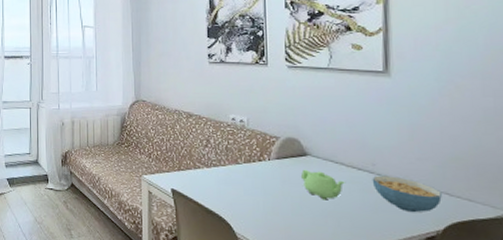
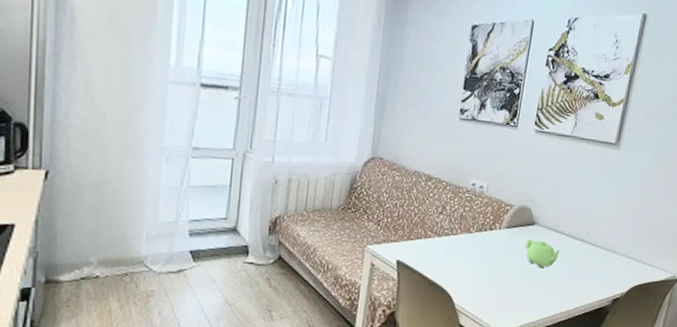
cereal bowl: present [372,175,442,213] -> none [583,244,633,278]

